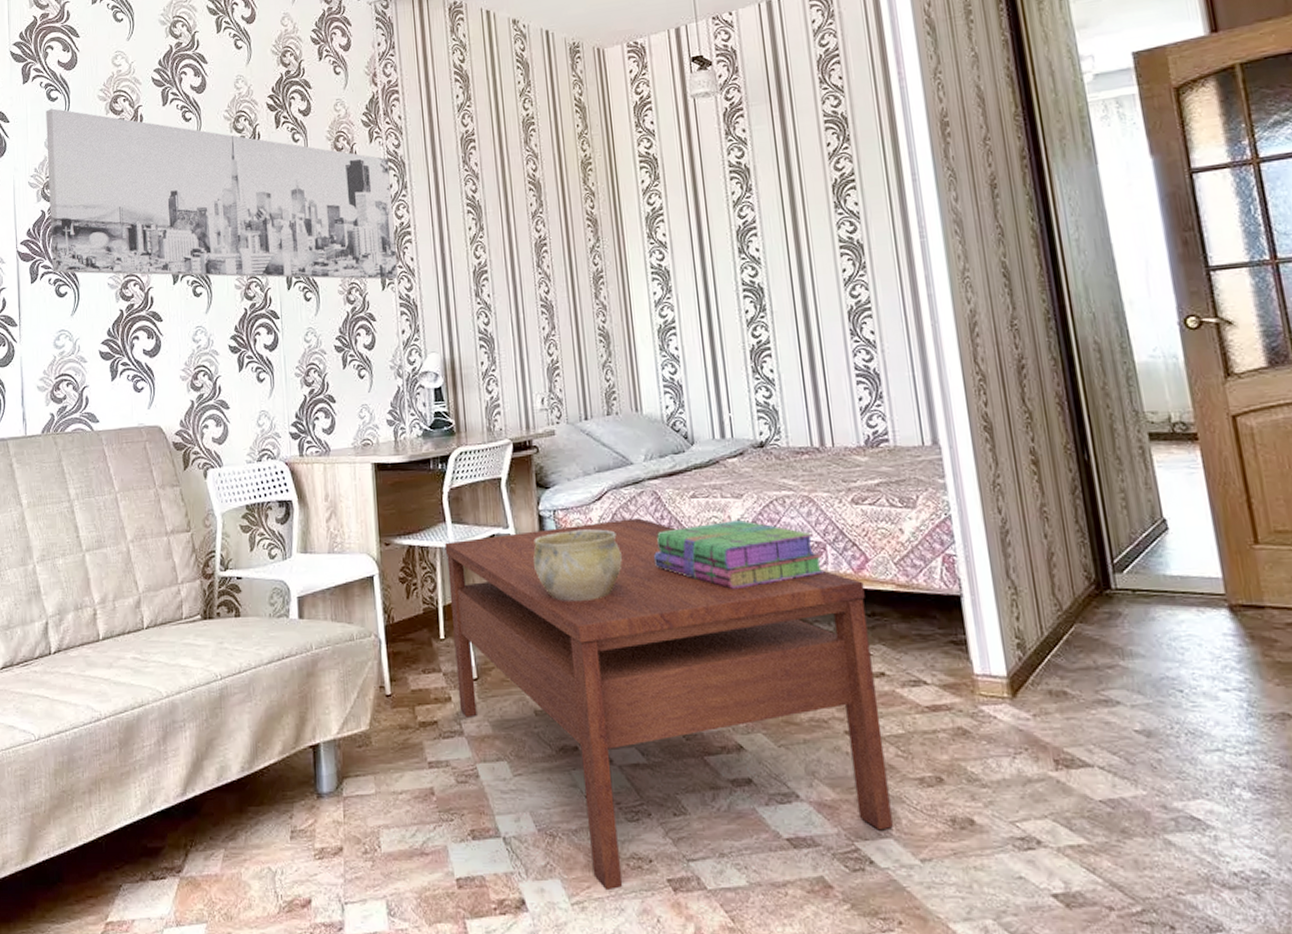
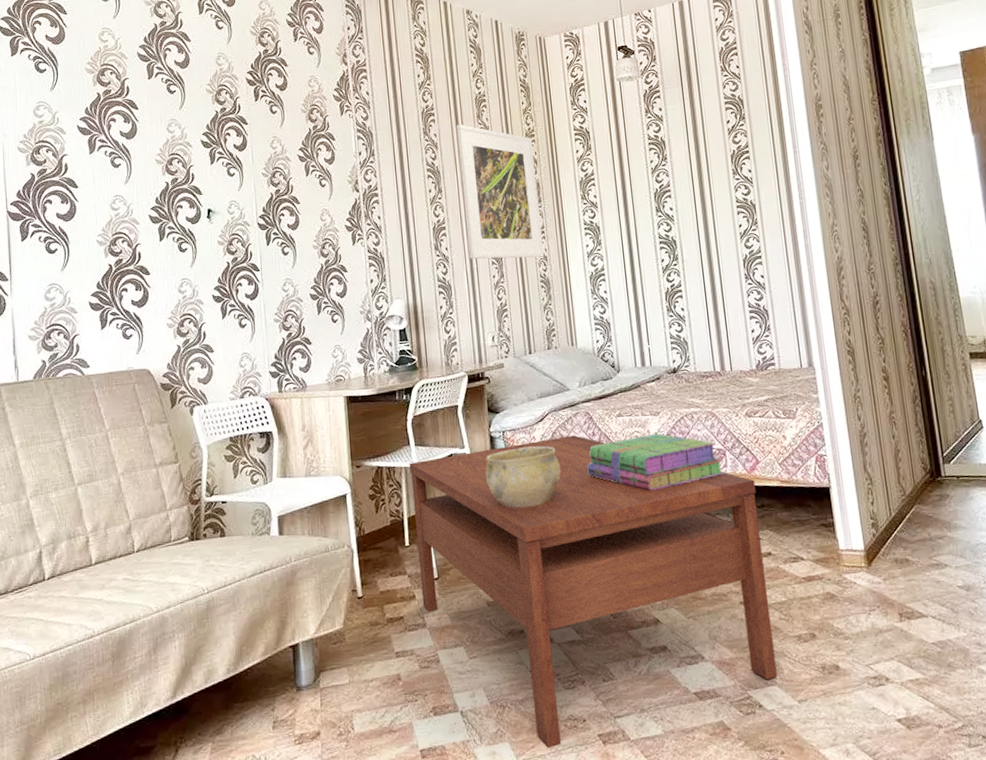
wall art: present [46,108,398,280] -> none [34,79,367,236]
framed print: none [500,151,604,308] -> present [456,124,545,259]

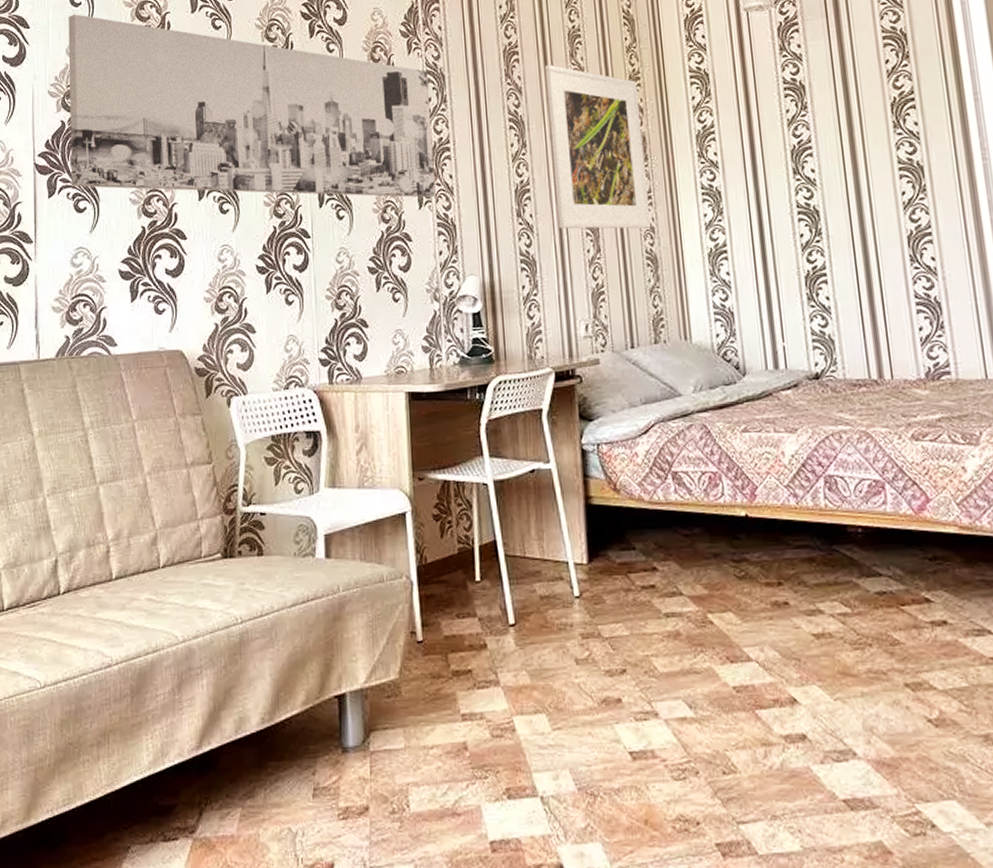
wall art: none [34,79,367,236] -> present [68,14,436,198]
coffee table: present [409,435,777,749] -> none [482,453,956,856]
ceramic bowl: present [486,446,561,508] -> none [575,464,670,542]
stack of books: present [586,433,725,491] -> none [702,455,884,530]

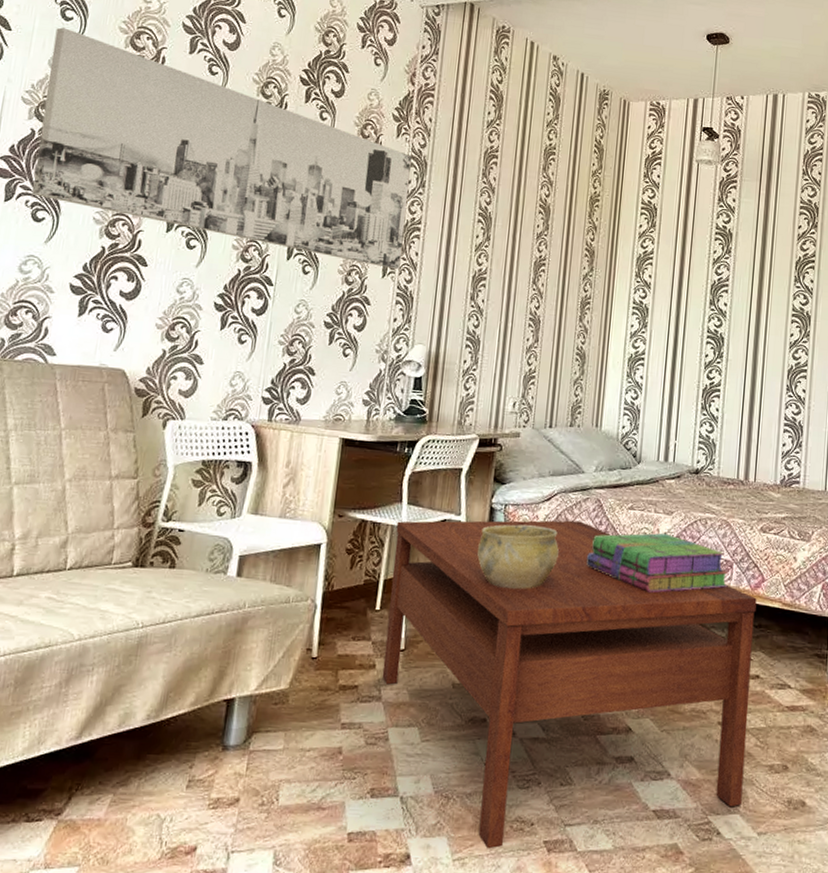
coffee table: none [482,453,956,856] -> present [382,520,757,849]
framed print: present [544,64,652,229] -> none [506,172,596,329]
ceramic bowl: none [575,464,670,542] -> present [477,524,559,589]
stack of books: none [702,455,884,530] -> present [586,533,729,593]

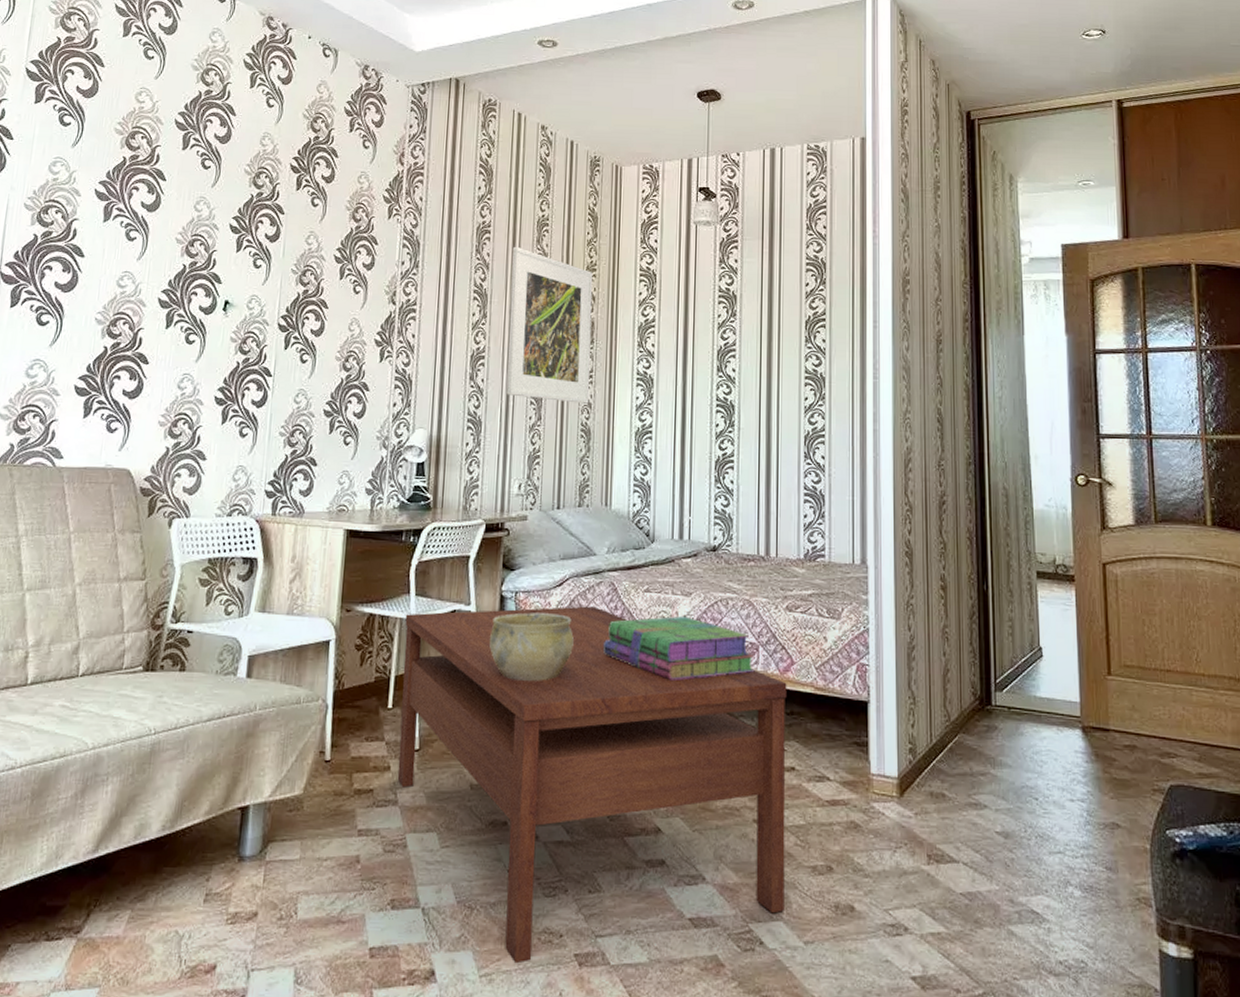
wall art: present [32,27,412,269] -> none [36,133,404,352]
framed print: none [506,172,596,329] -> present [506,246,593,404]

